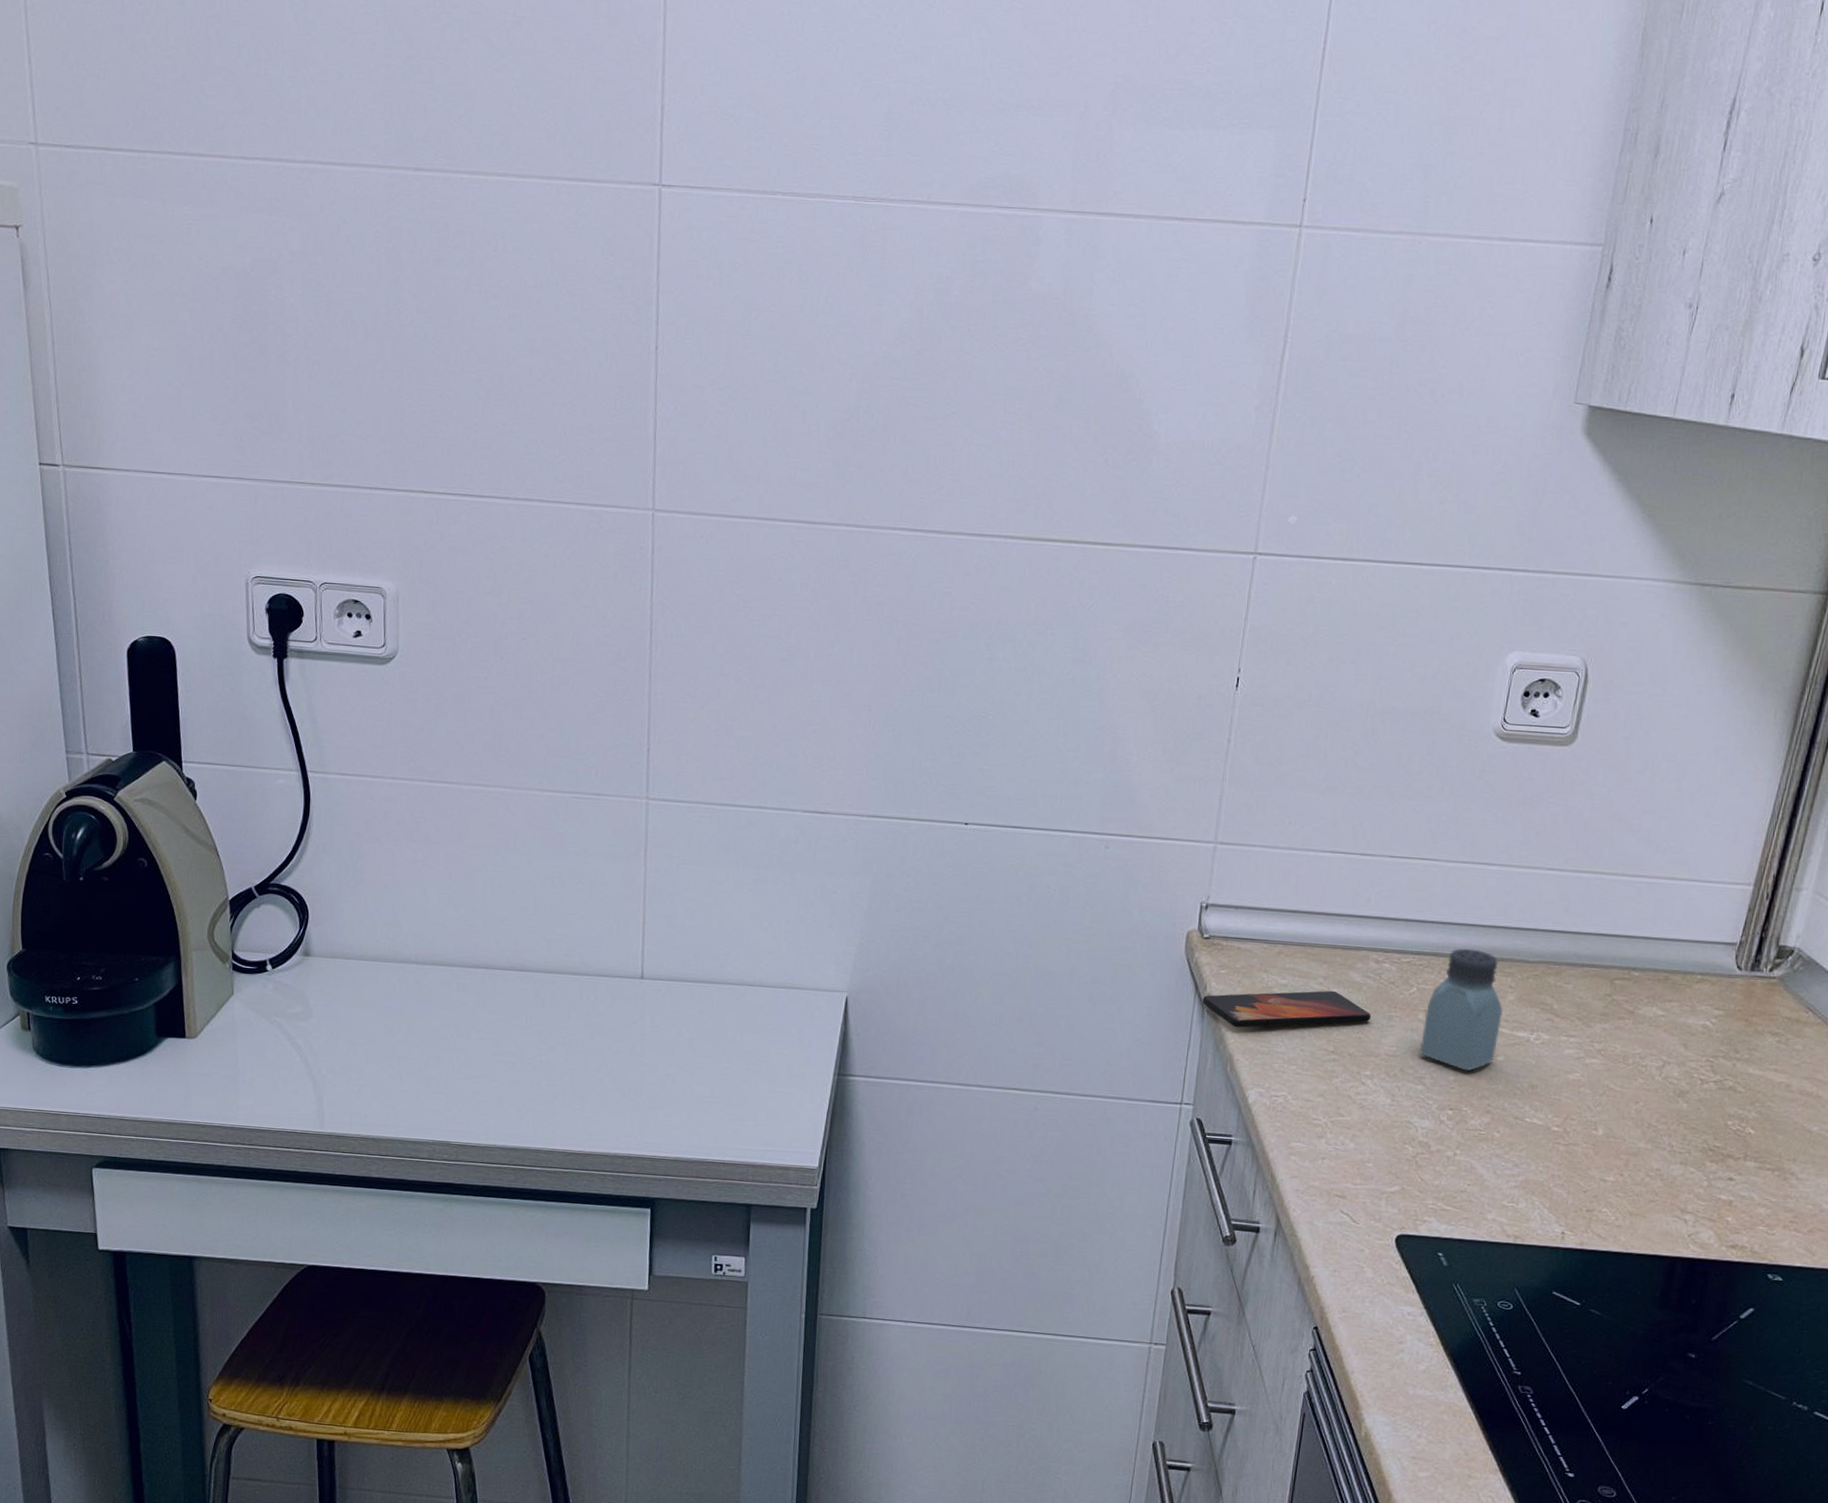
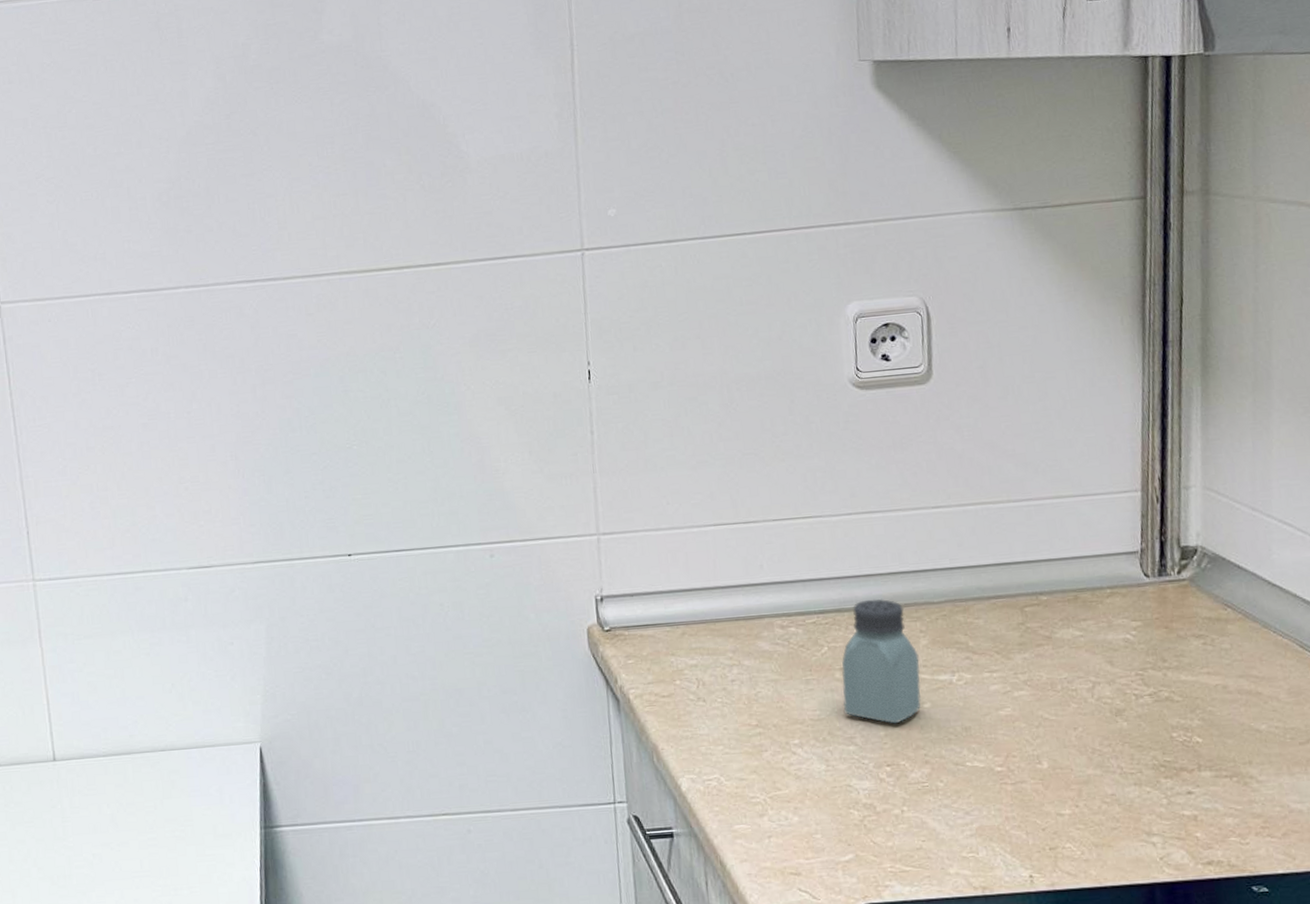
smartphone: present [1202,990,1372,1028] -> none [615,663,789,716]

